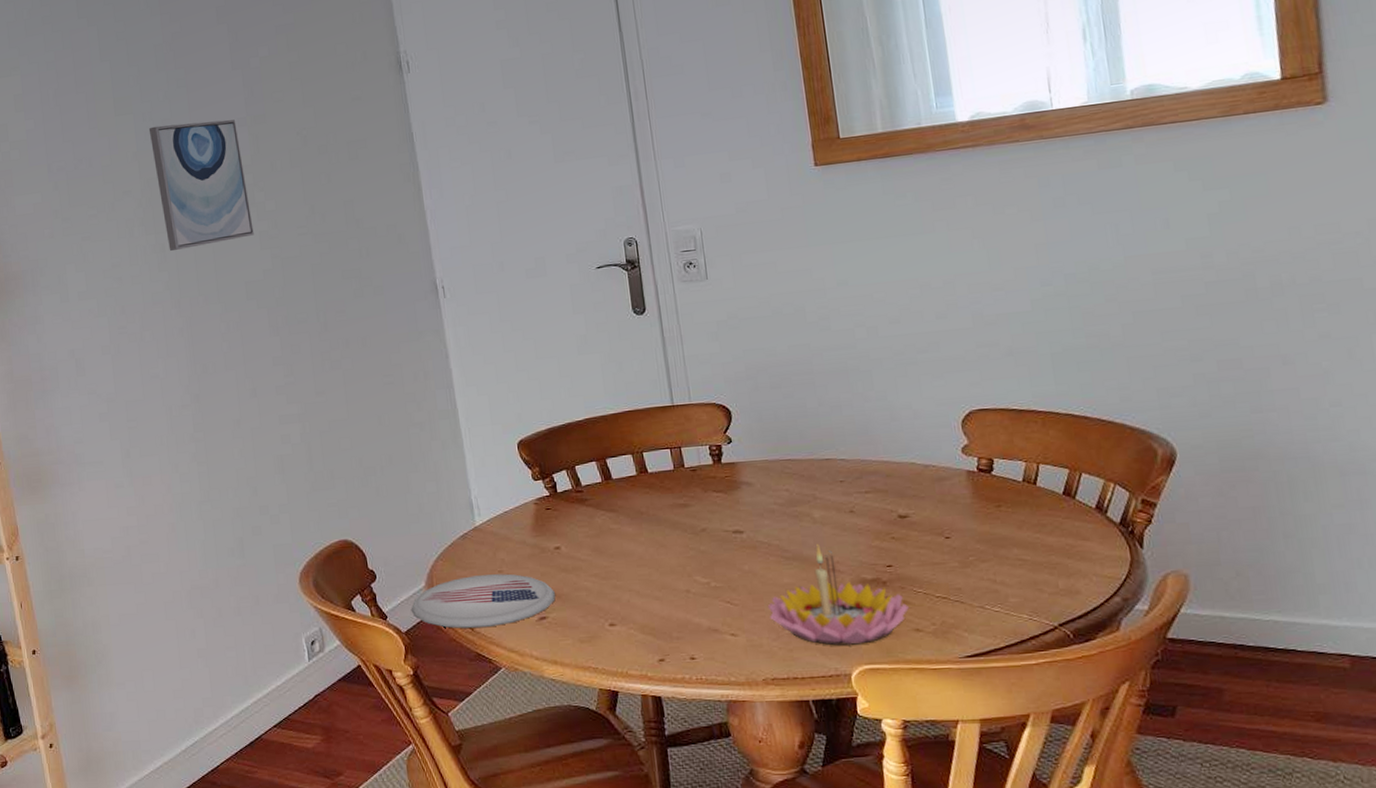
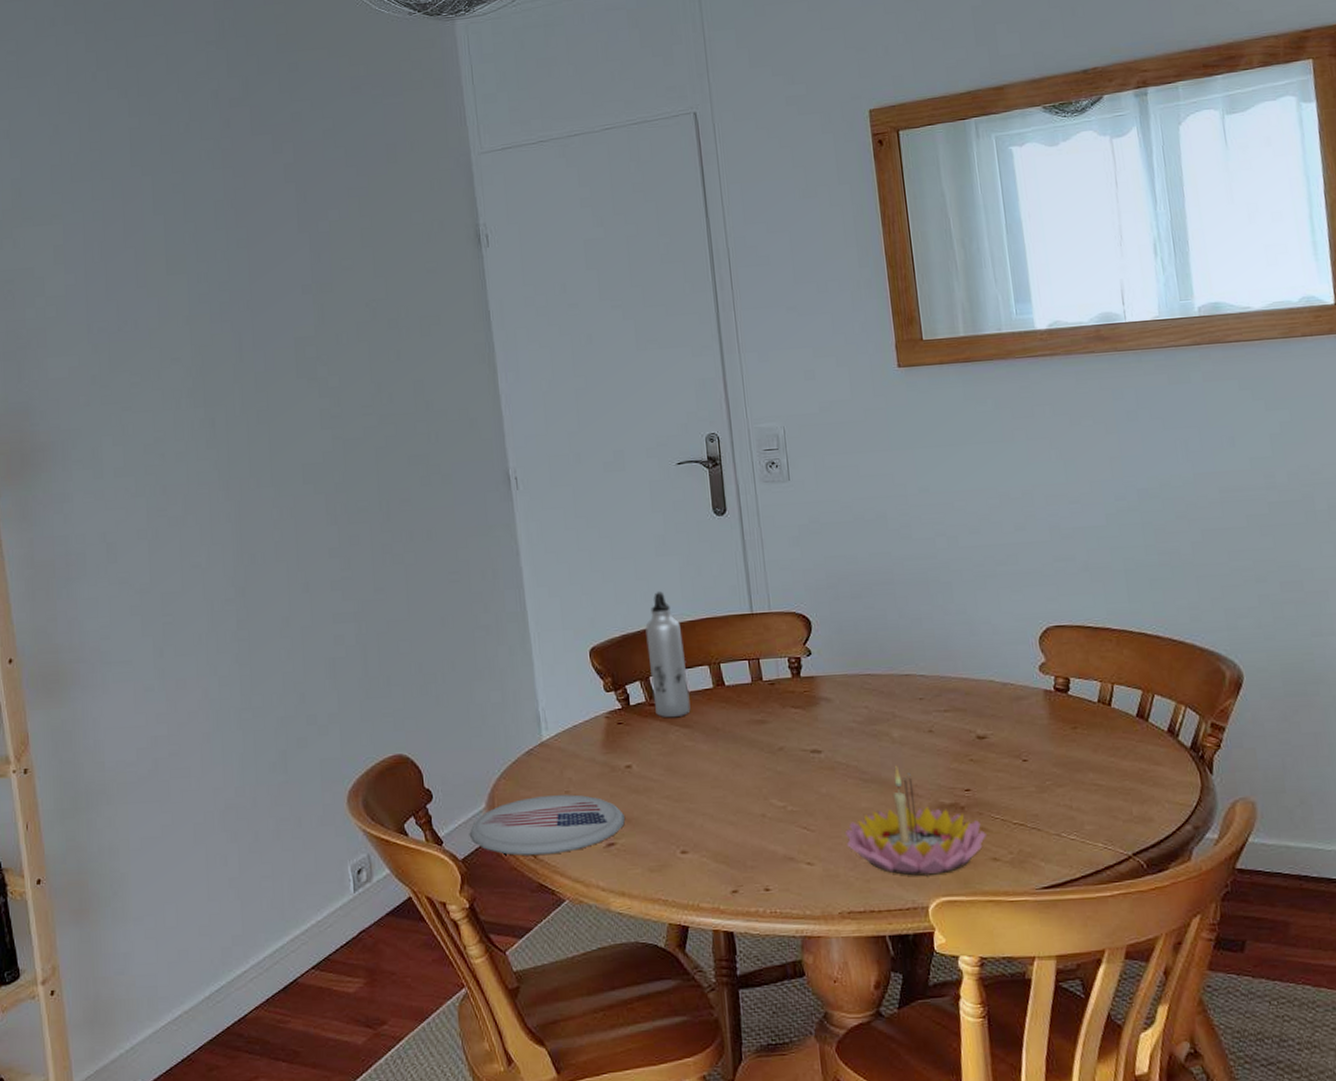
wall art: present [148,119,254,251] -> none [203,286,314,426]
water bottle: none [570,387,616,504] -> present [645,591,691,718]

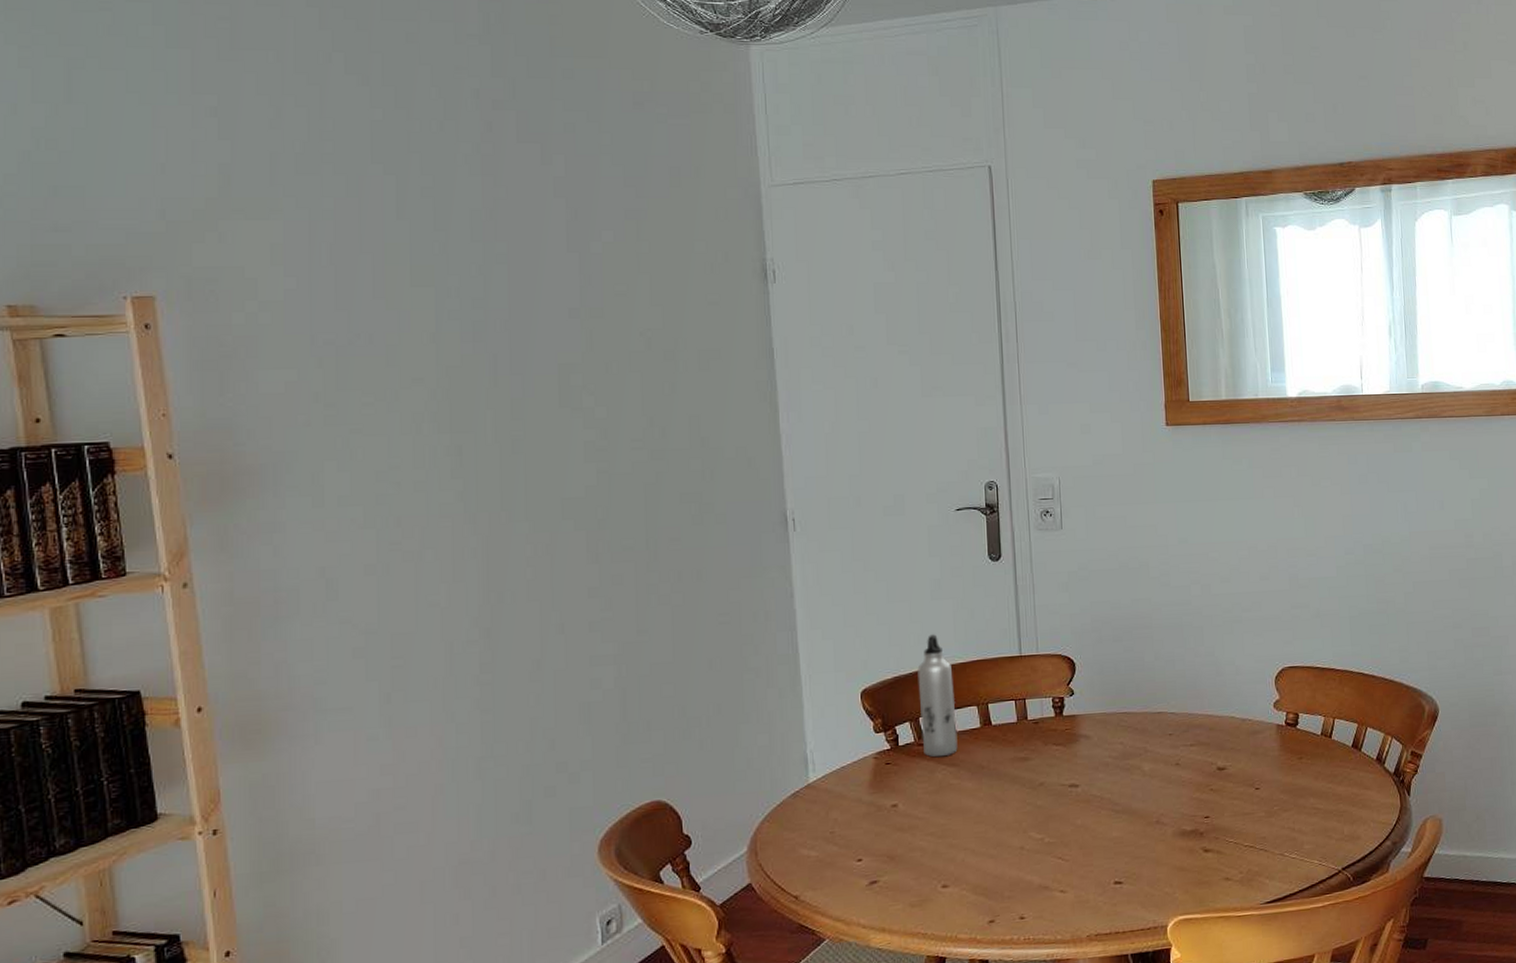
plate: present [469,794,626,856] -> none [728,835,889,898]
candle holder: present [844,765,987,876] -> none [1096,796,1221,898]

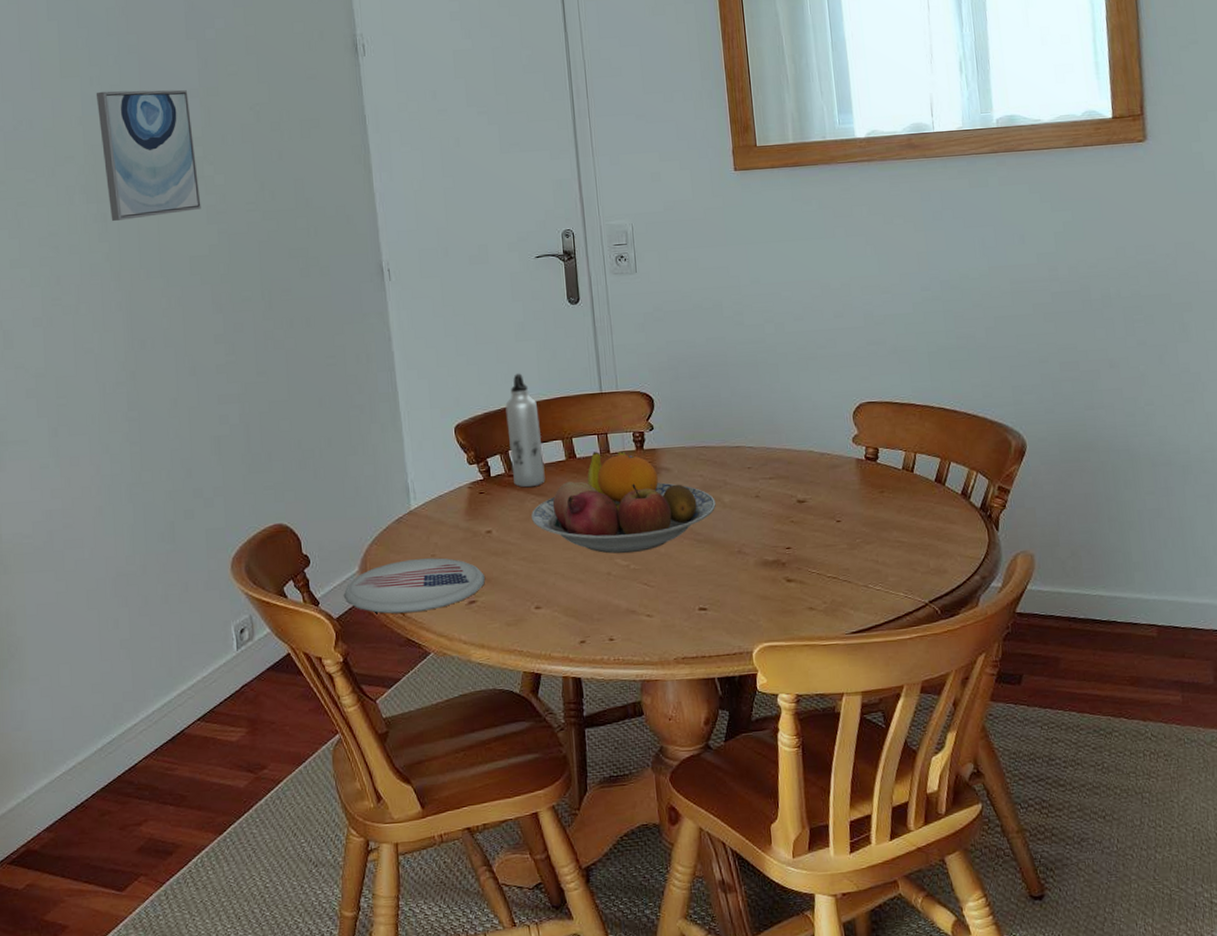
wall art: none [453,305,578,455] -> present [95,90,201,221]
plate: none [728,835,889,898] -> present [343,558,486,614]
fruit bowl: none [941,717,1136,827] -> present [531,451,716,554]

